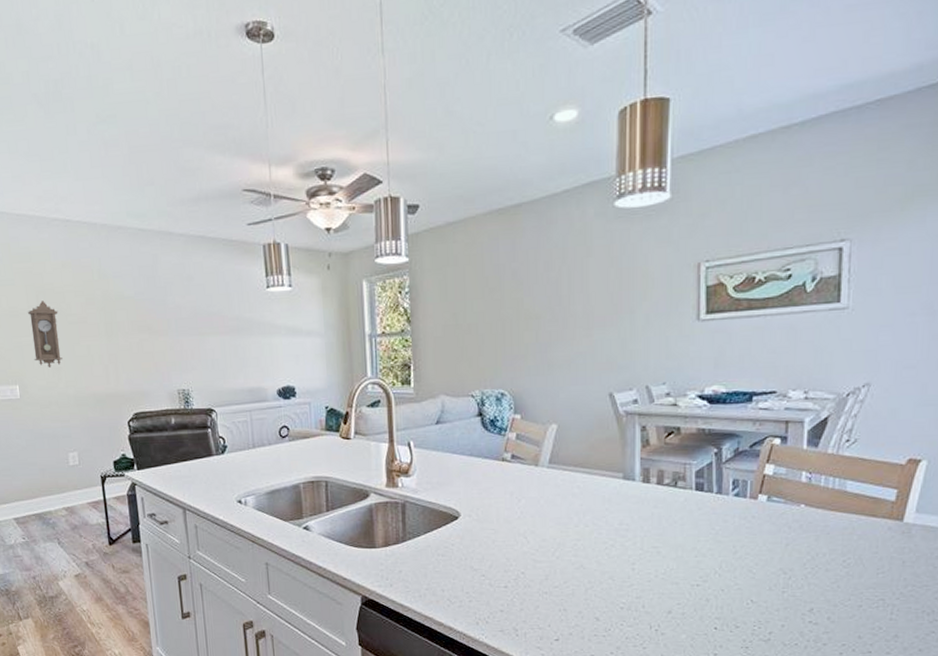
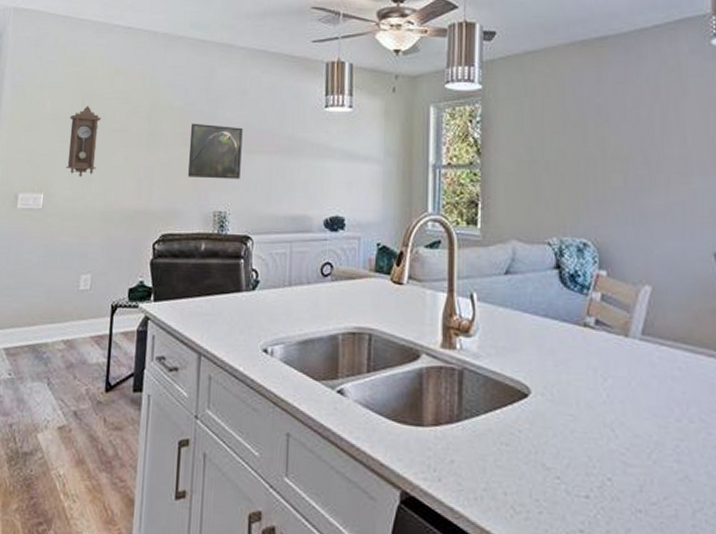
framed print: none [144,310,197,361] -> present [187,123,243,180]

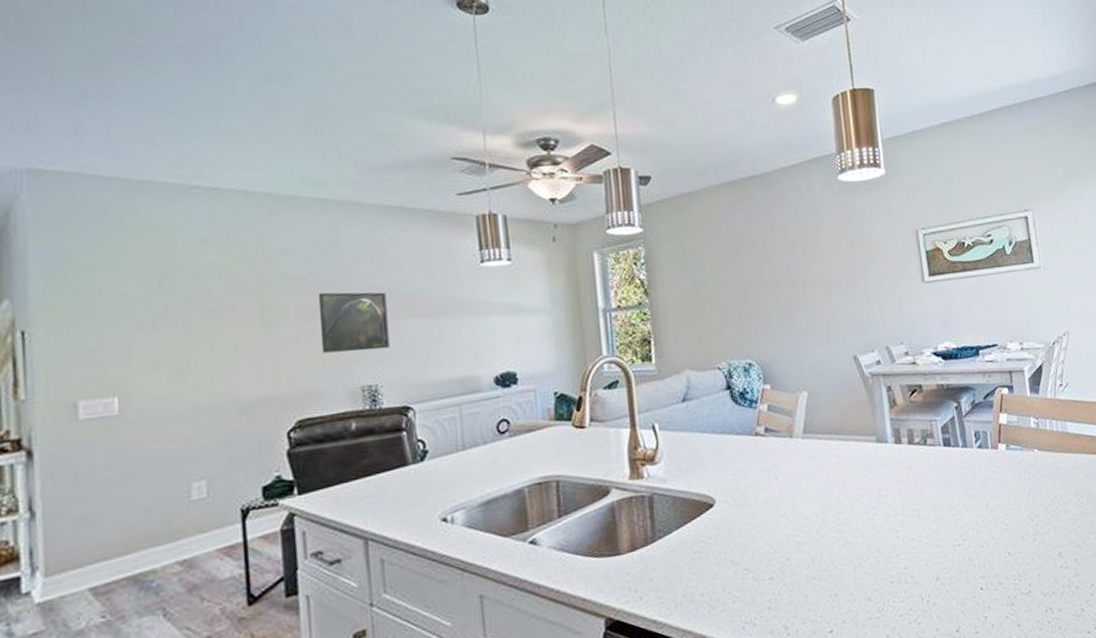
pendulum clock: present [66,106,102,178] -> none [144,285,193,372]

